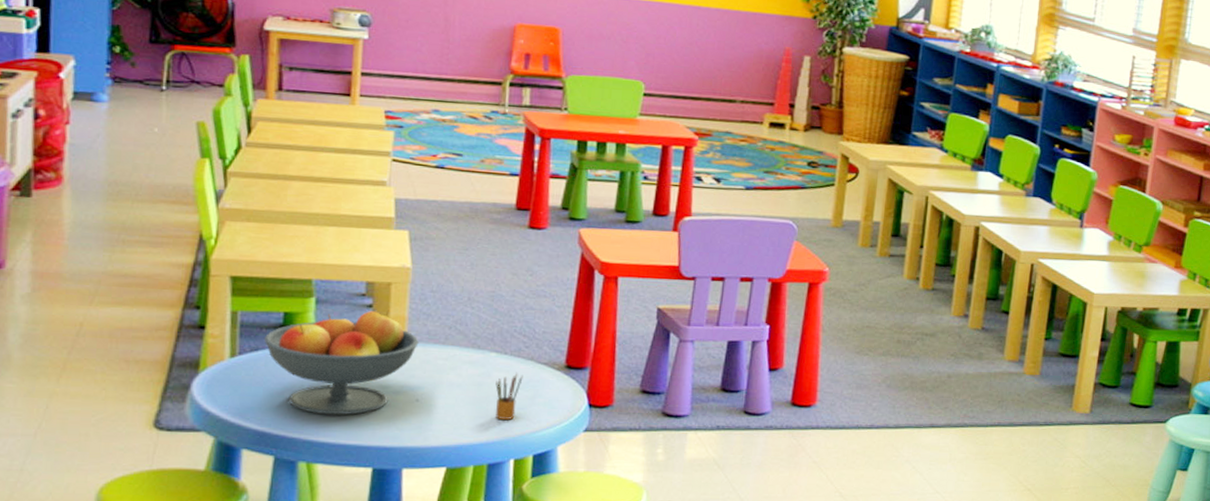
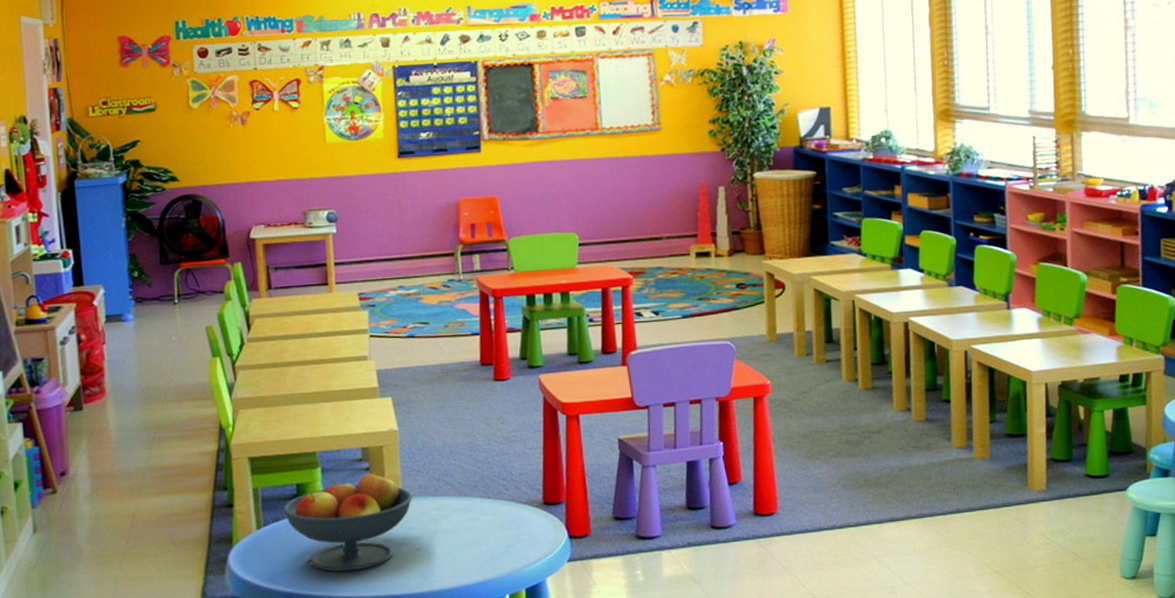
pencil box: present [495,372,523,420] -> none [484,513,507,559]

